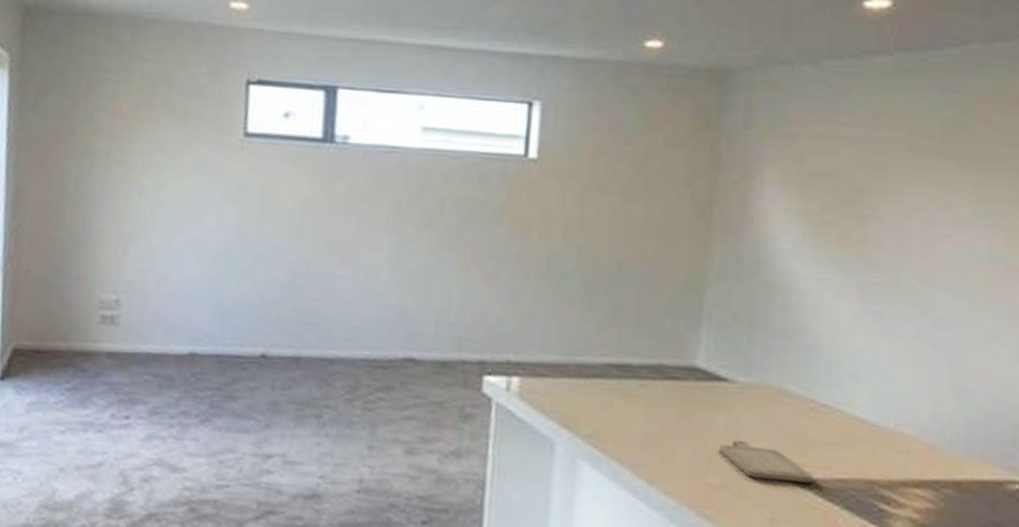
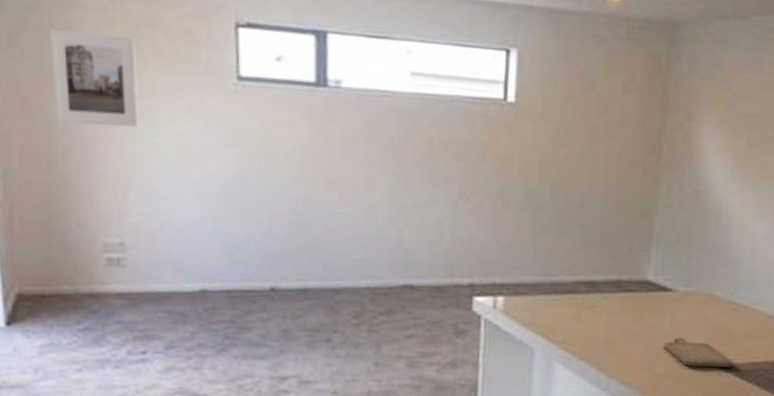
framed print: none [69,90,150,183] -> present [50,29,139,127]

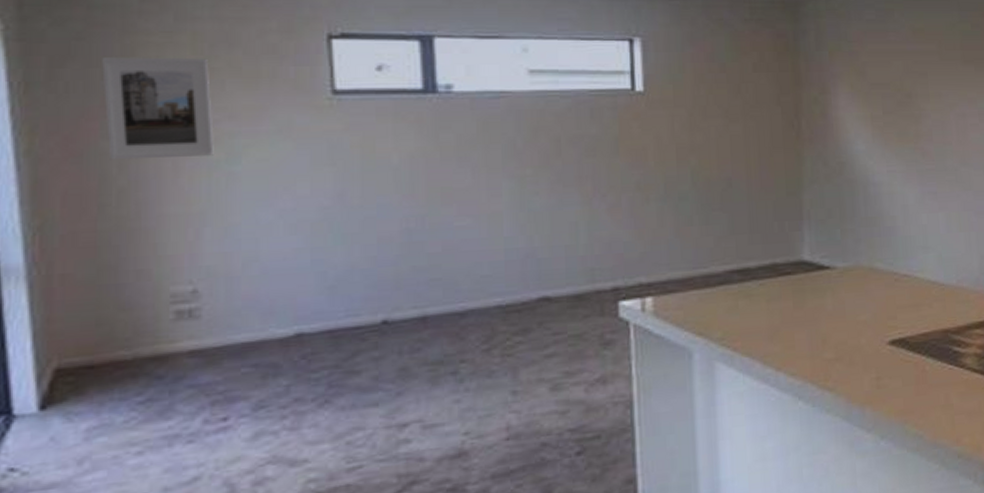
chopping board: present [664,337,734,368] -> none [830,316,904,347]

